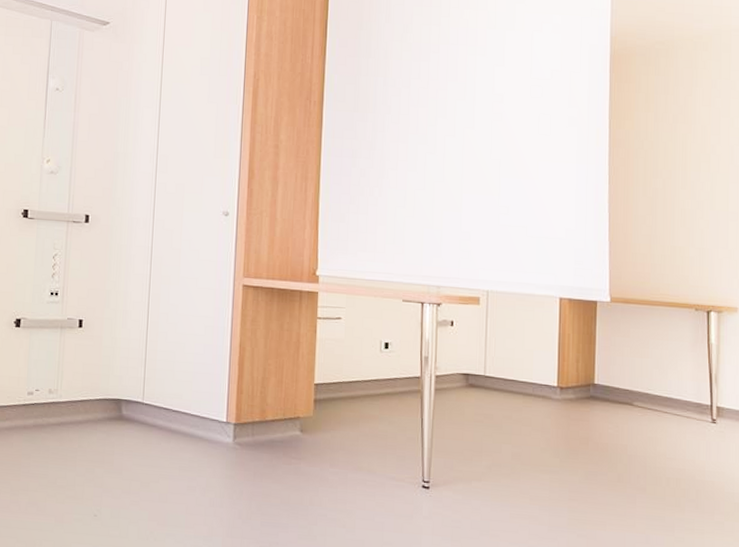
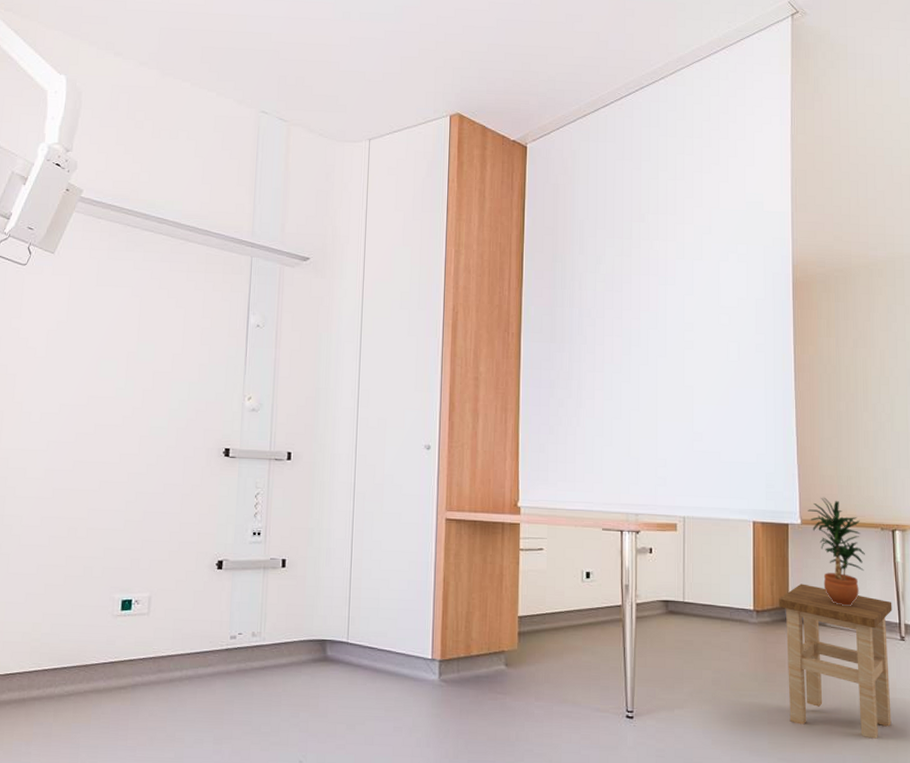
stool: none [583,362,704,520] -> present [778,583,892,739]
potted plant: none [618,275,677,386] -> present [808,497,865,606]

